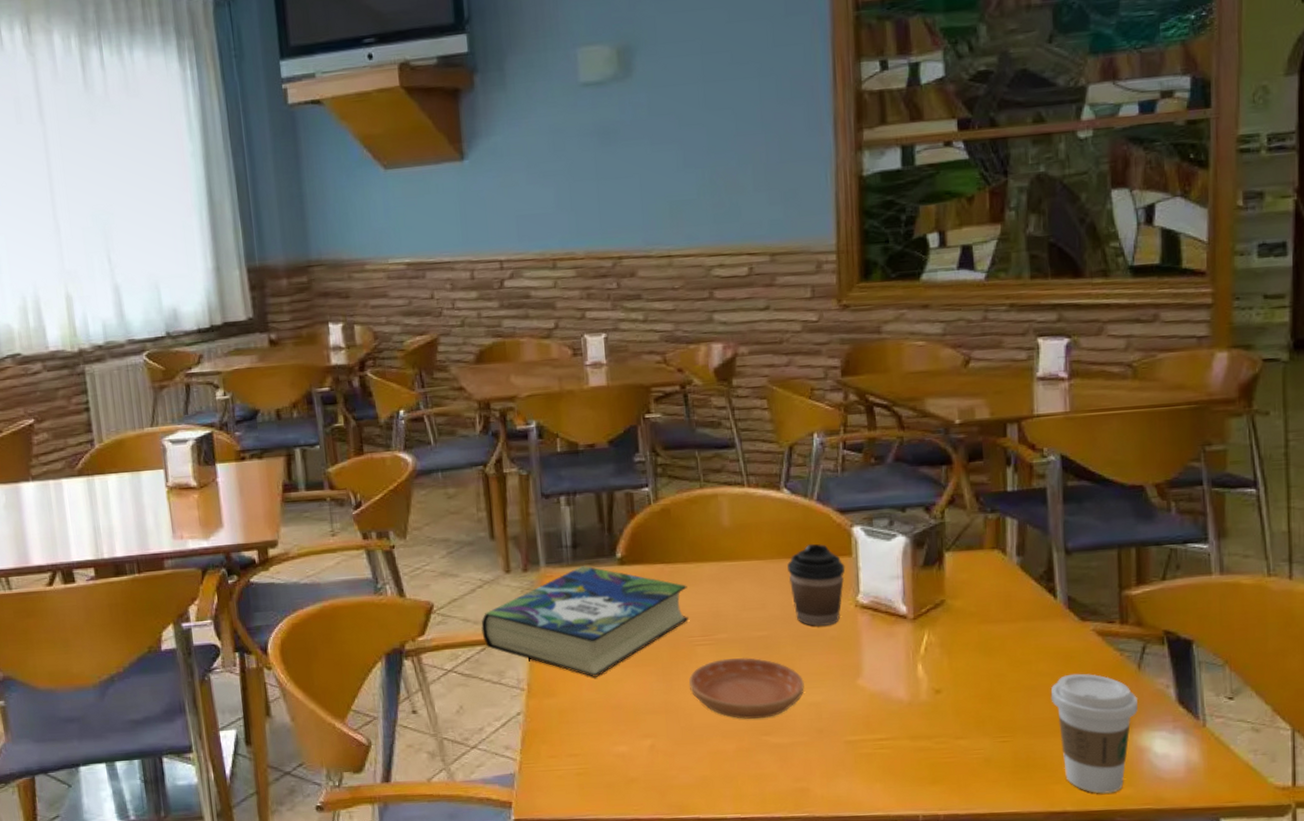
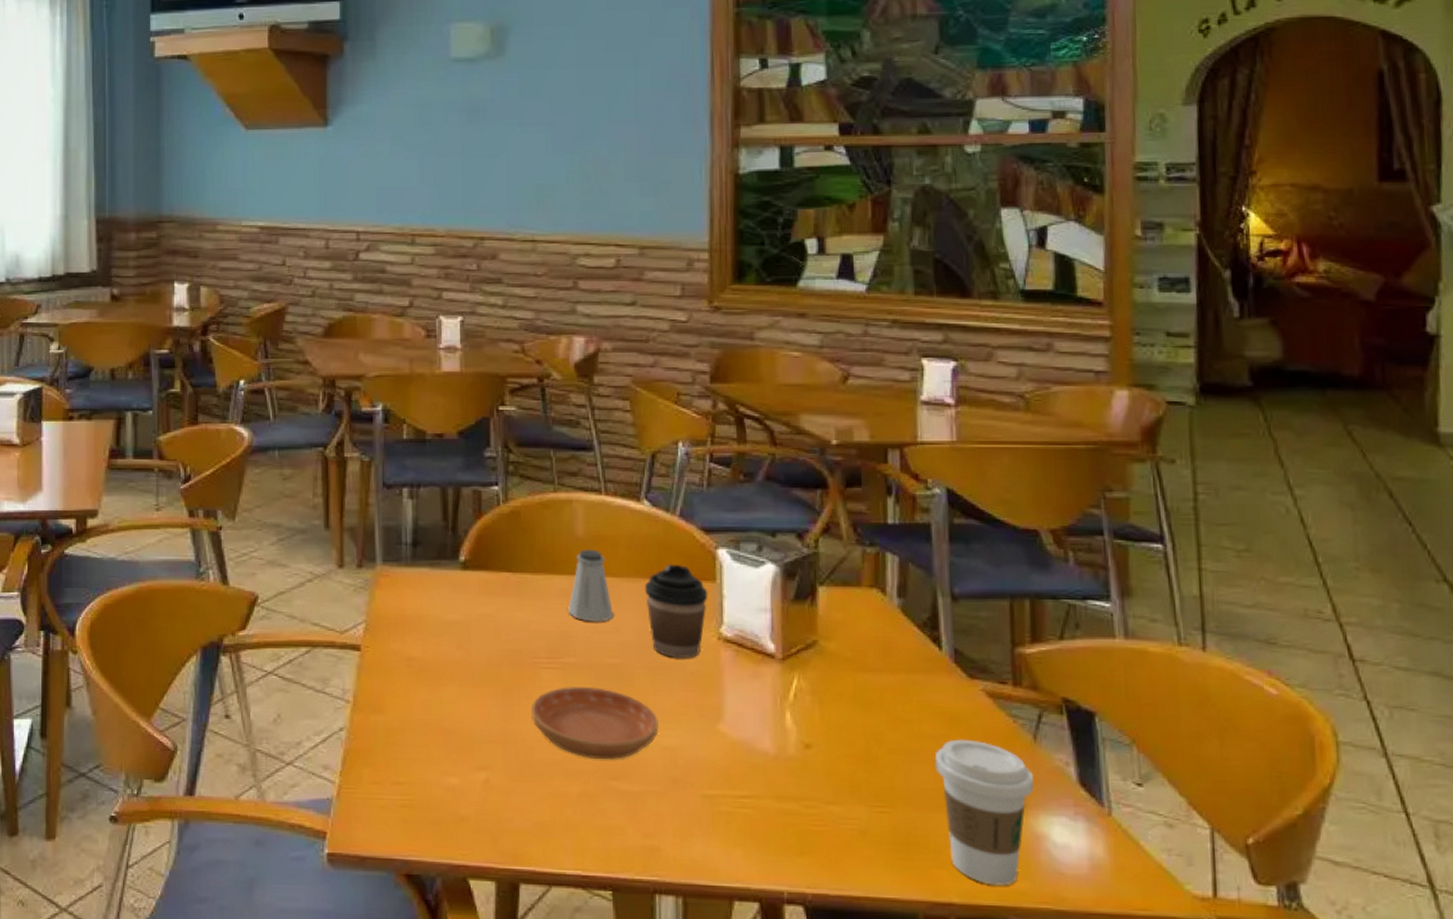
book: present [481,565,689,677] -> none [308,566,535,695]
saltshaker: none [717,537,760,602] -> present [567,549,613,622]

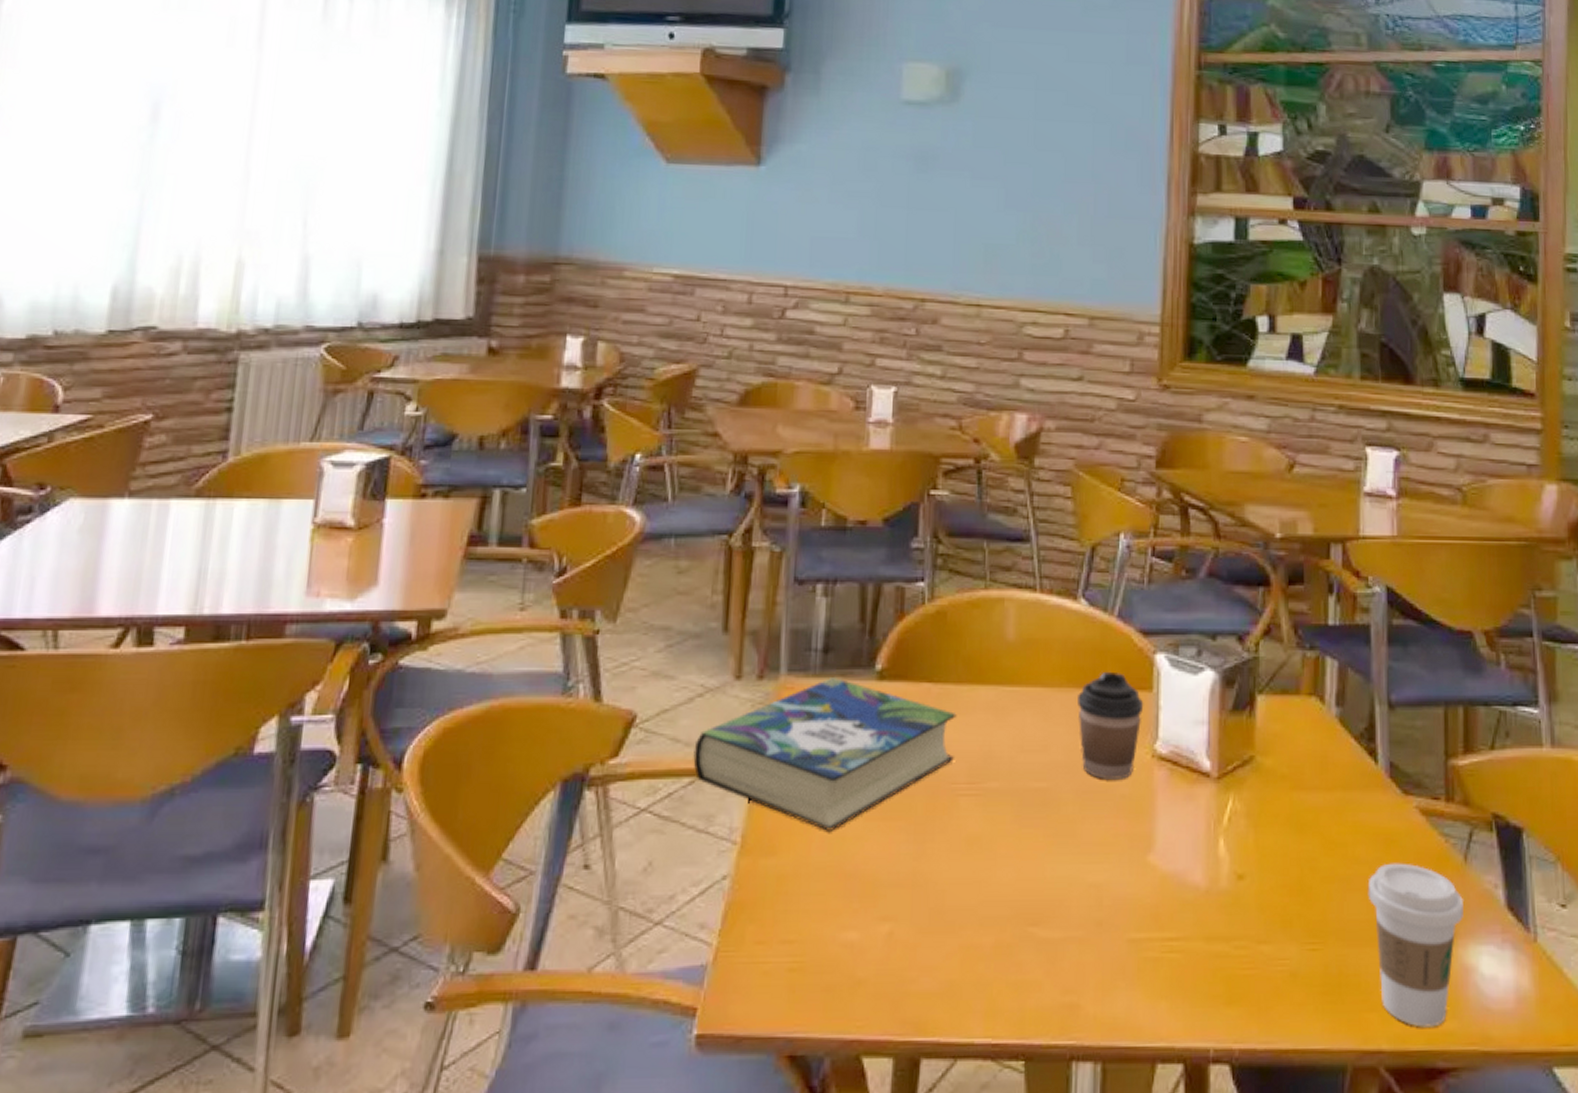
book: none [308,566,535,695] -> present [693,676,957,831]
saucer: present [530,686,659,759] -> none [945,815,1085,901]
saltshaker: present [567,549,613,622] -> none [992,655,1042,740]

